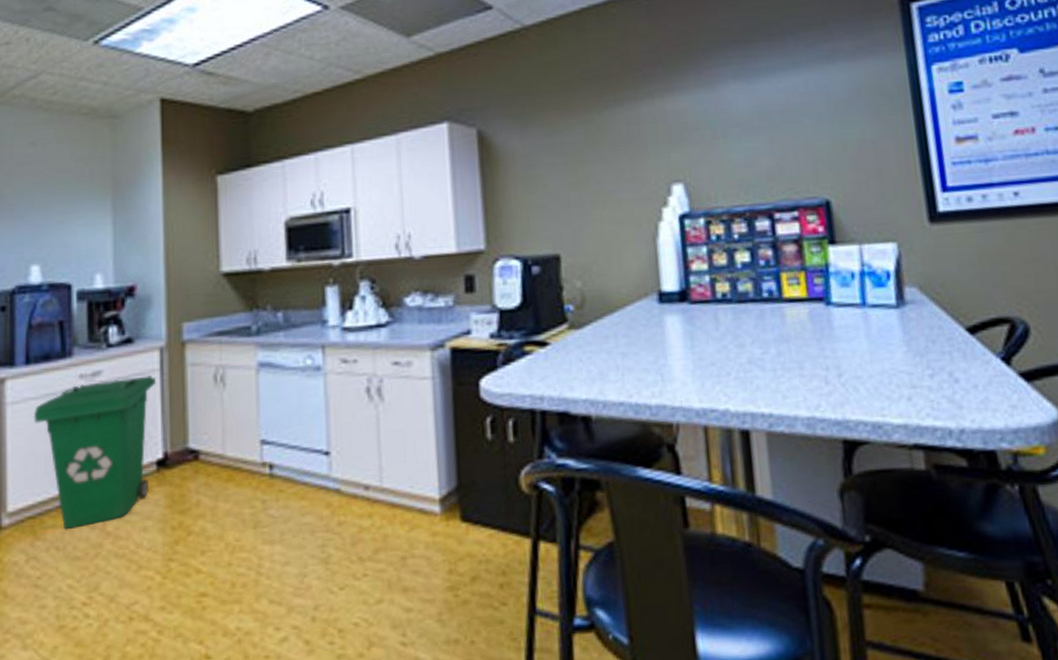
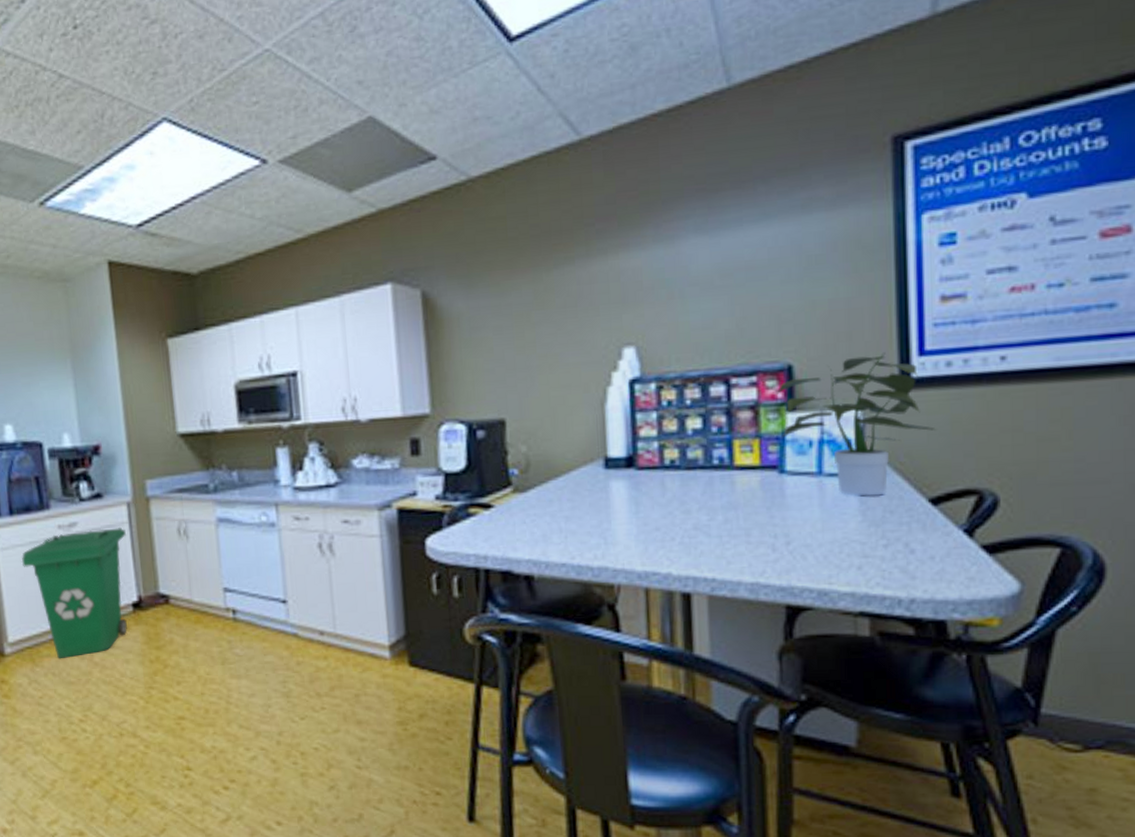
potted plant: none [818,188,966,328] -> present [777,352,937,498]

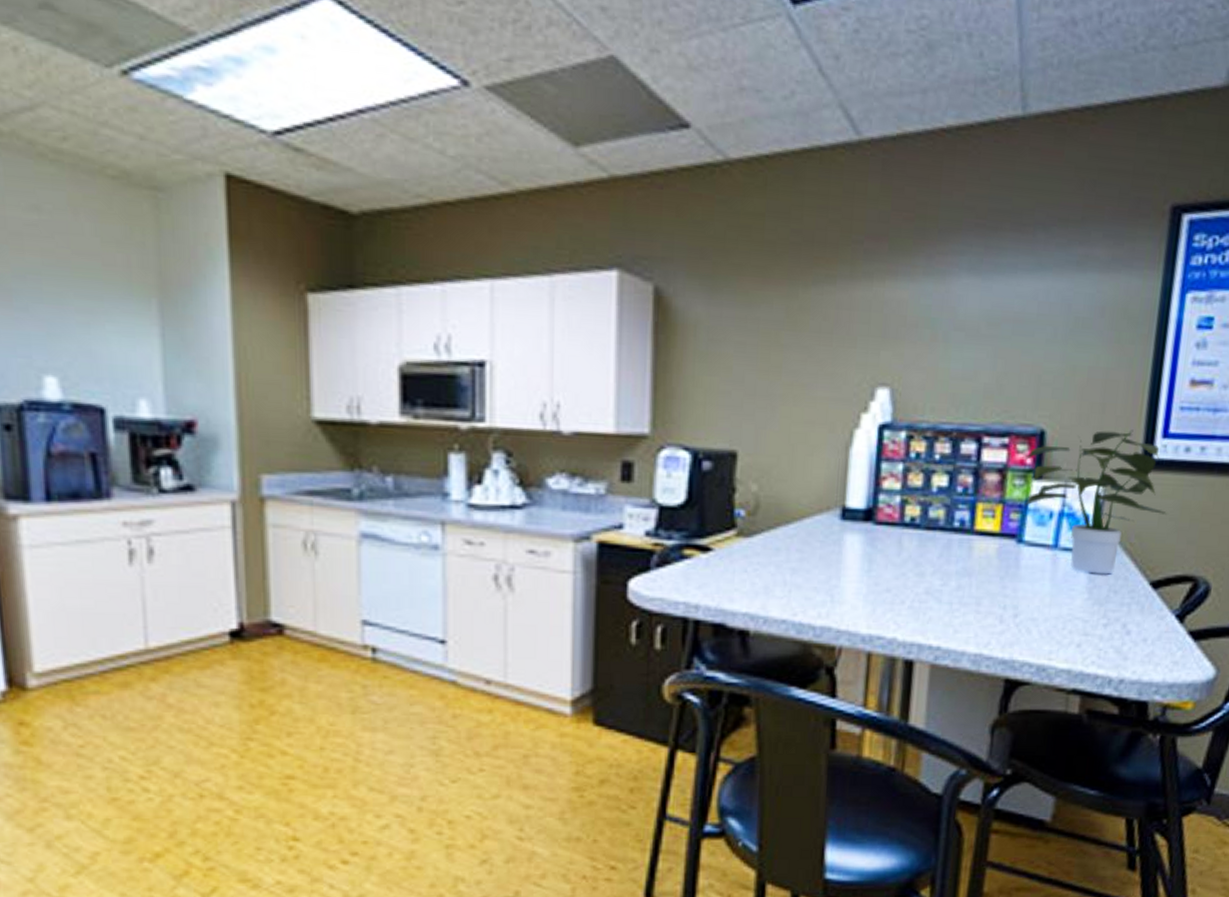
recycling bin: present [21,526,127,659] -> none [61,531,227,698]

